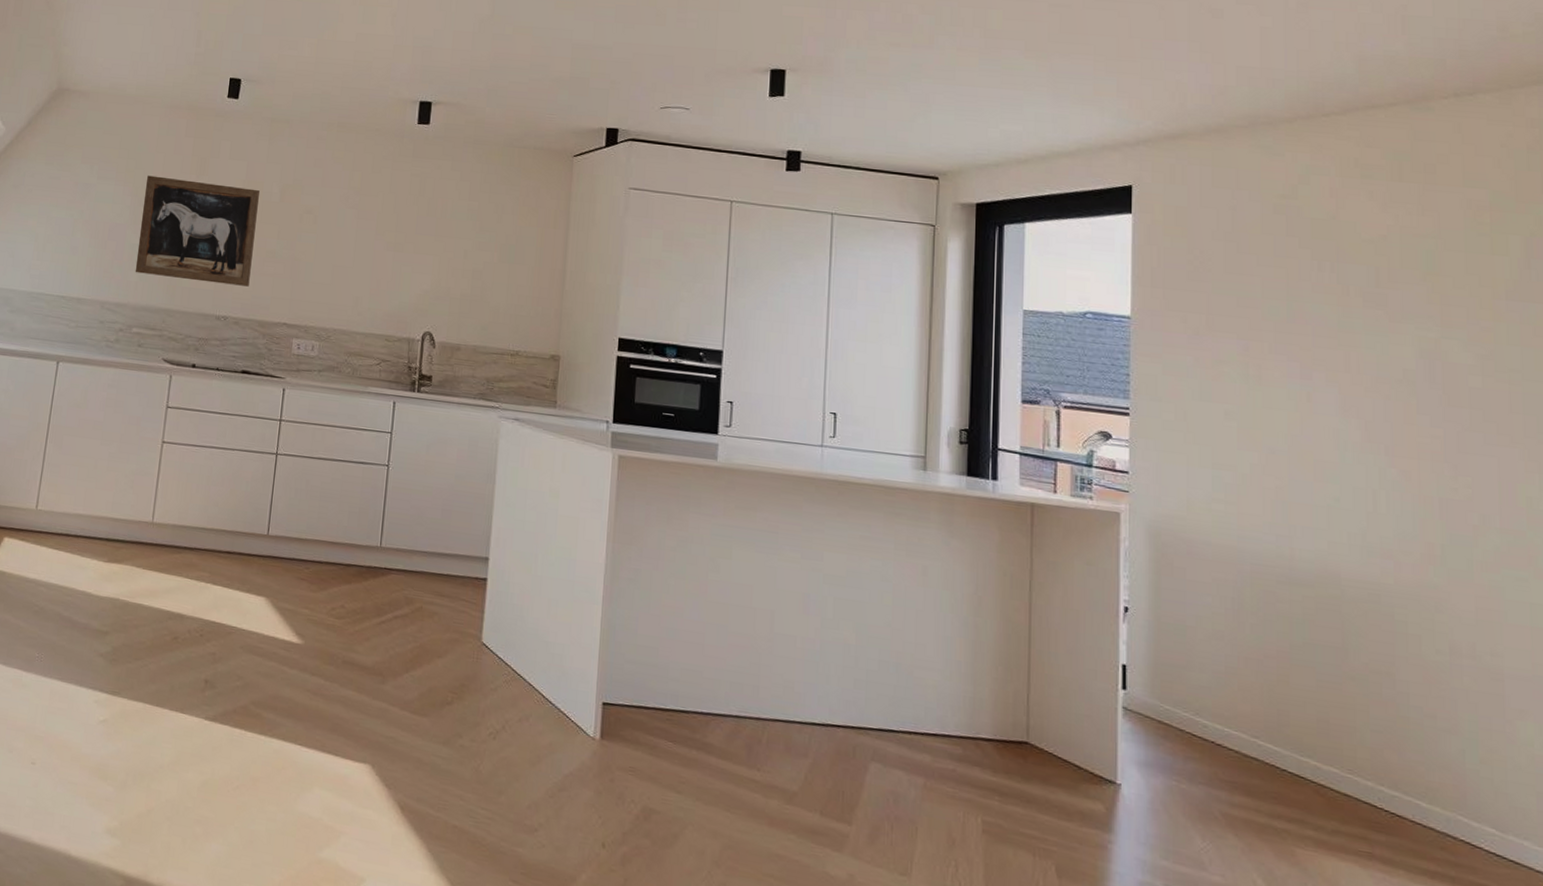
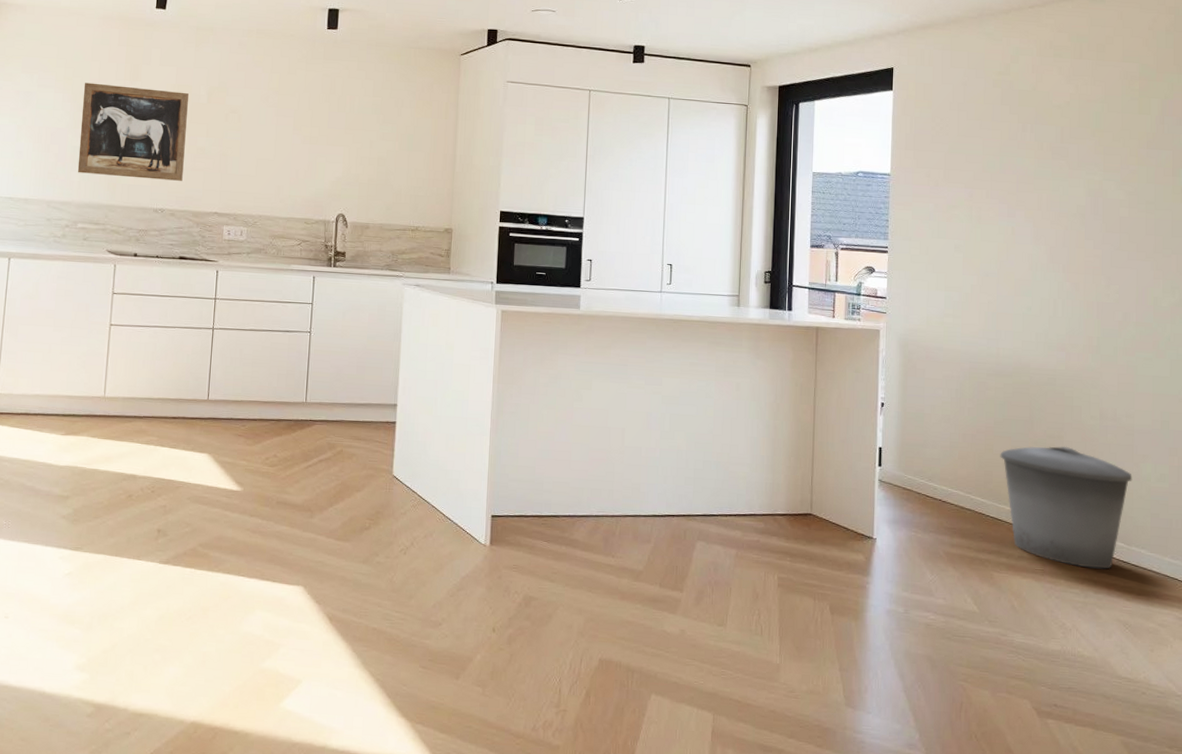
trash can: none [1300,682,1505,862] -> present [1000,446,1132,569]

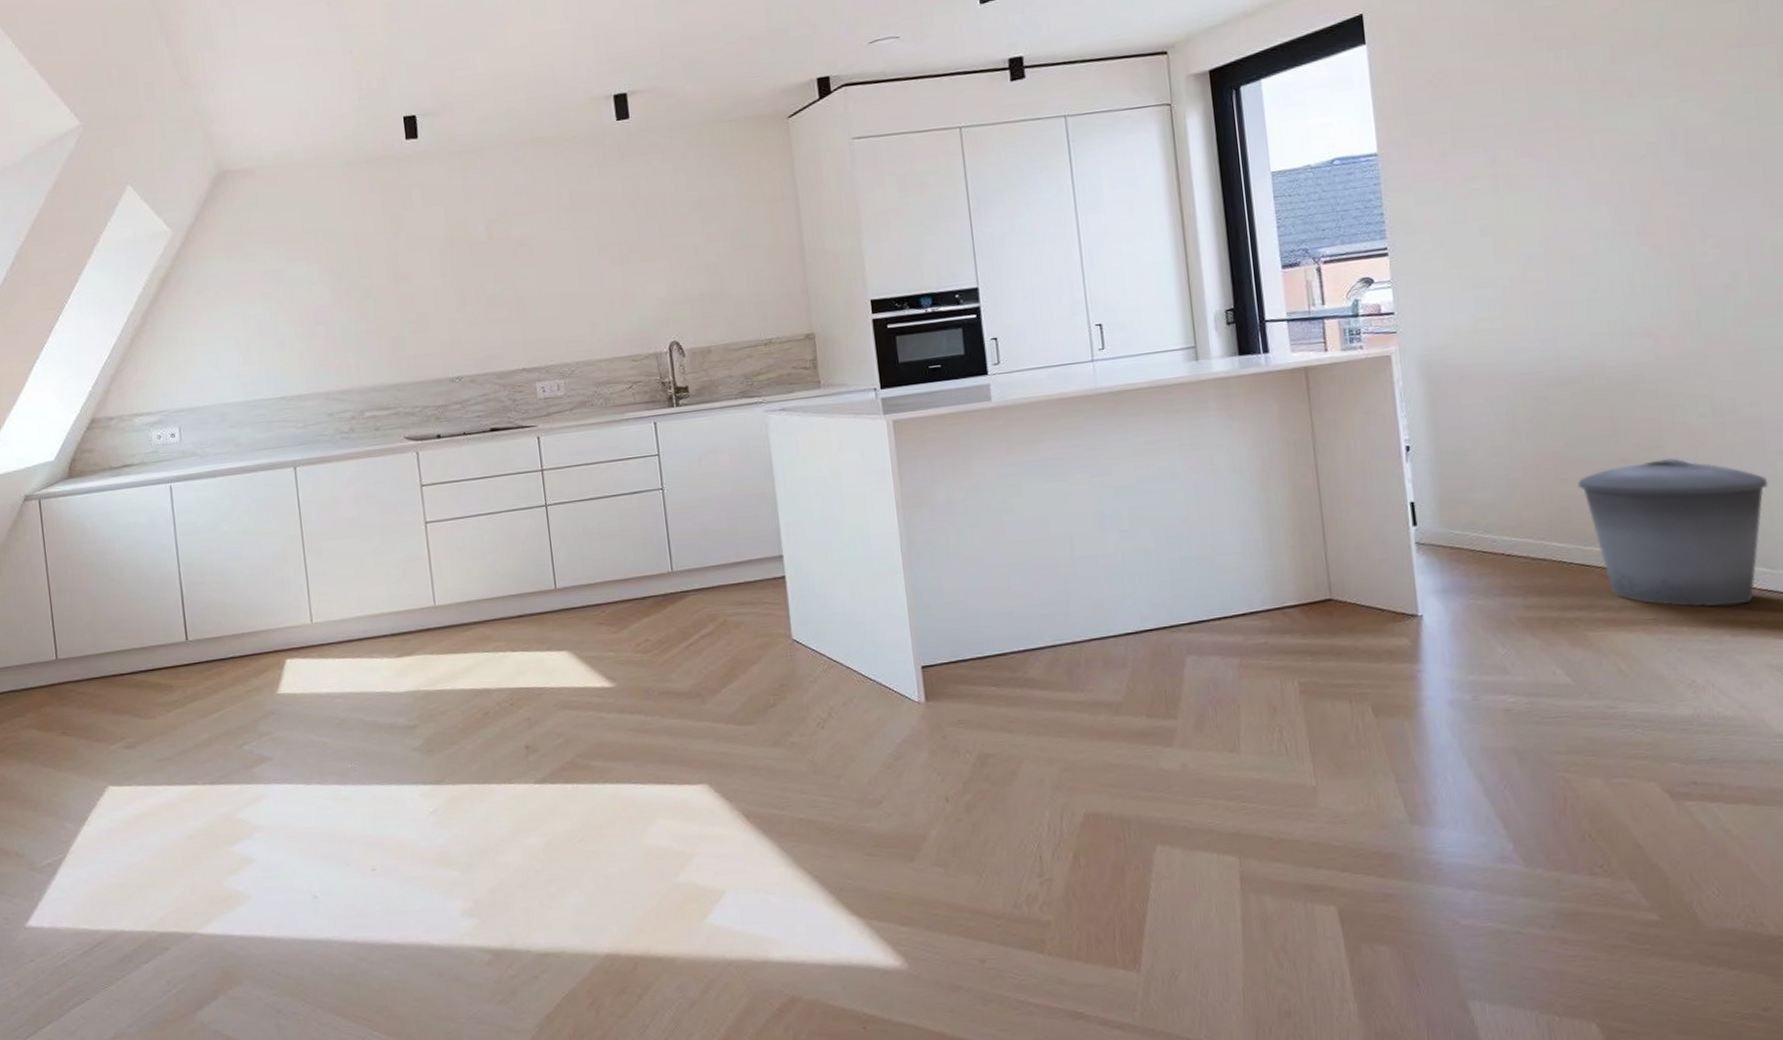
wall art: present [77,82,189,181] -> none [339,233,477,354]

